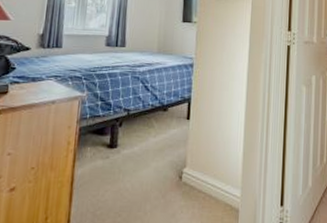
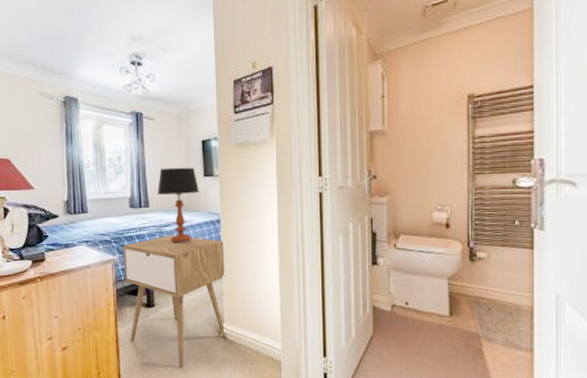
nightstand: none [86,75,195,215] -> present [123,235,226,369]
table lamp: none [134,10,177,85] -> present [157,167,199,244]

